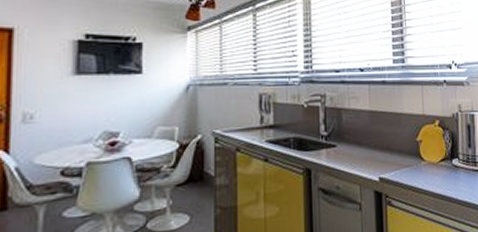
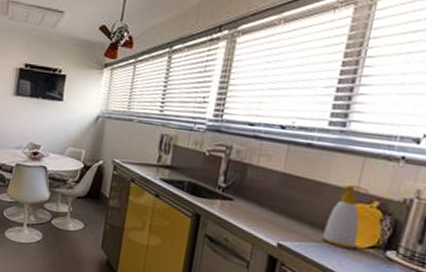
soap bottle: none [409,111,434,167] -> present [321,184,370,250]

